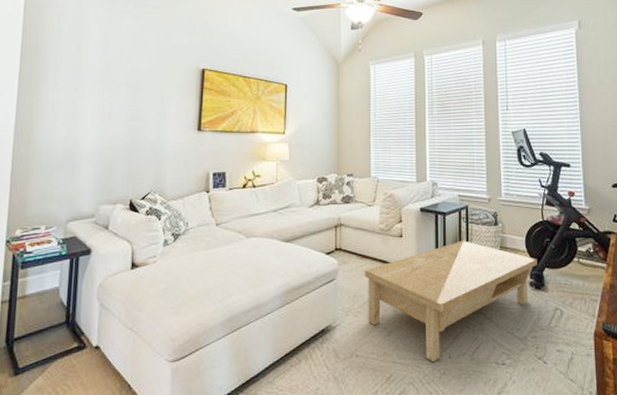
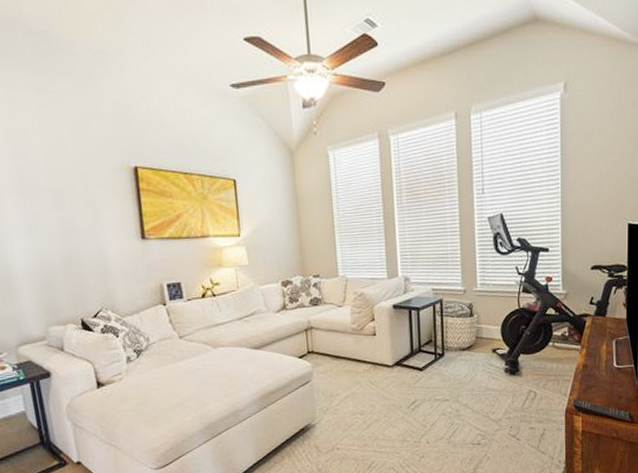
coffee table: present [364,240,537,361] -> none [339,334,513,448]

